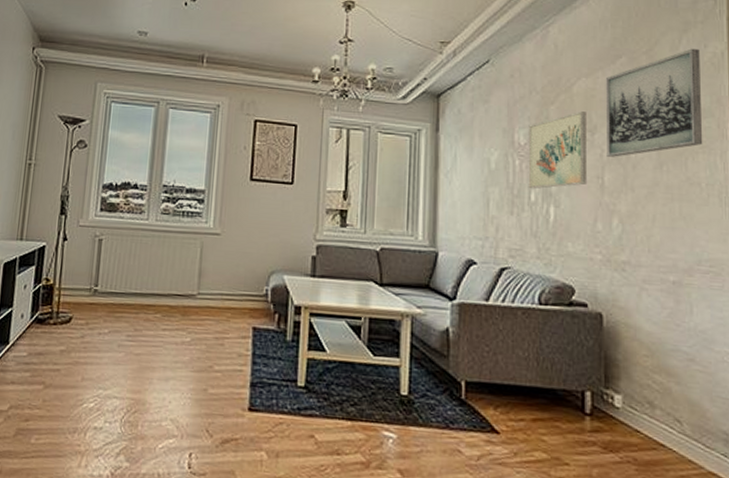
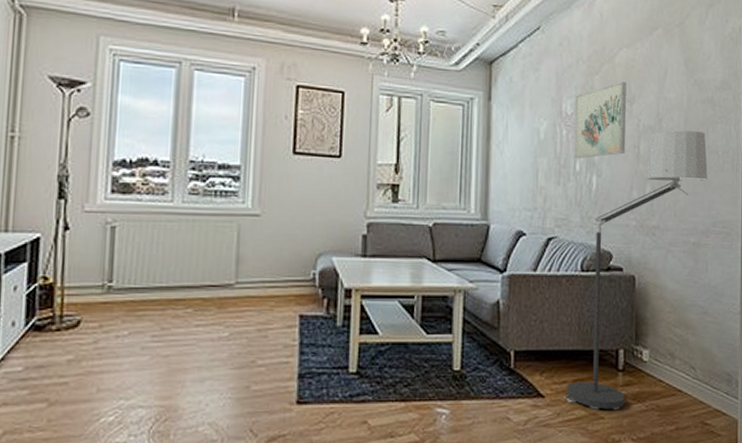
floor lamp: none [522,161,690,458] -> present [564,130,709,411]
wall art: present [605,48,703,157] -> none [643,23,722,127]

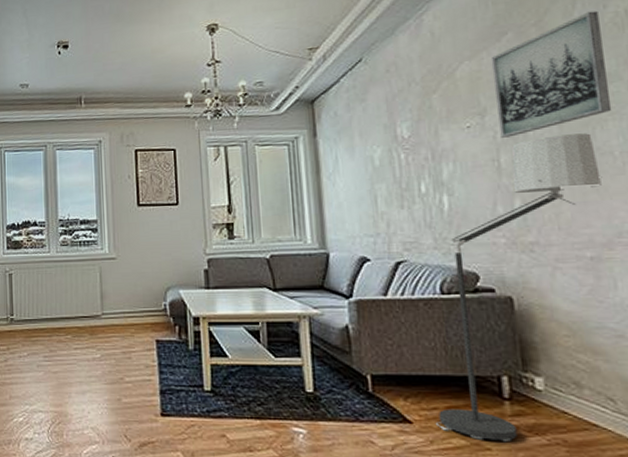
wall art: present [573,82,627,159] -> none [411,95,482,181]
wall art: none [643,23,722,127] -> present [491,10,612,138]

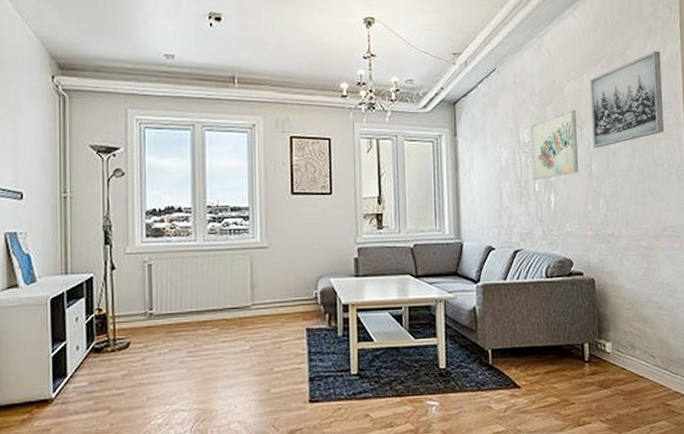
wall art: none [411,95,482,181] -> present [531,110,579,181]
floor lamp: present [436,133,602,443] -> none [538,148,656,397]

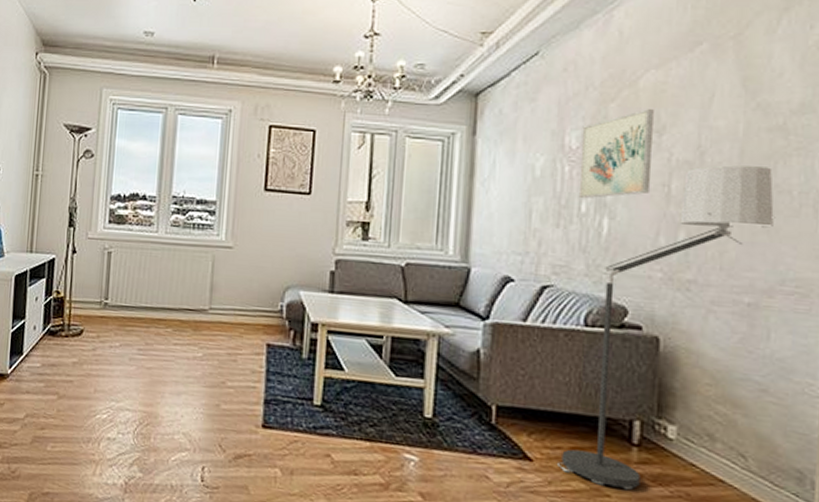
floor lamp: none [538,148,656,397] -> present [558,165,776,491]
wall art: present [589,51,665,148] -> none [676,30,804,162]

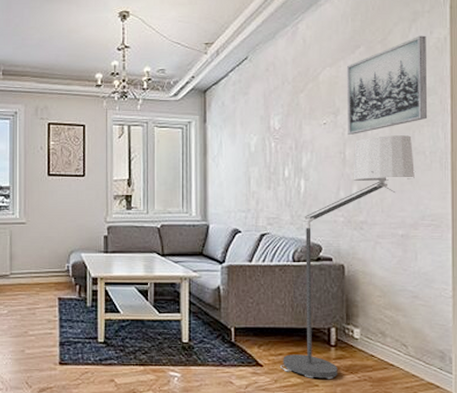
wall art: present [578,109,654,199] -> none [282,97,332,167]
wall art: none [676,30,804,162] -> present [346,35,428,135]

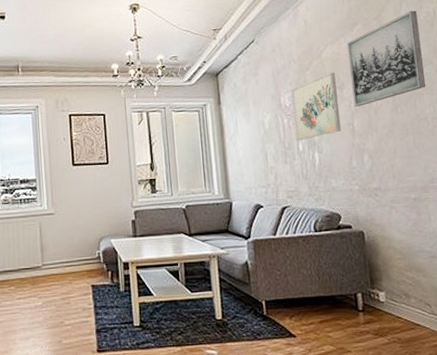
floor lamp: present [280,135,416,380] -> none [313,104,421,345]
wall art: none [282,97,332,167] -> present [291,73,342,141]

